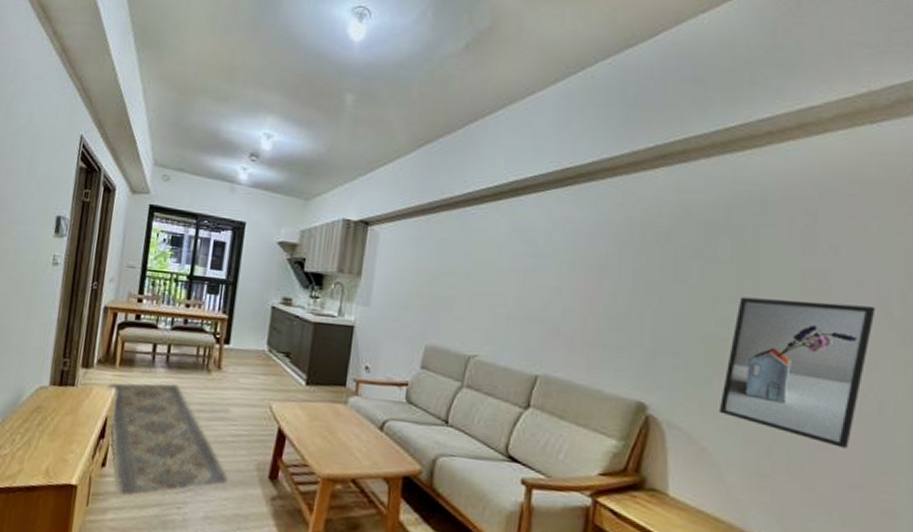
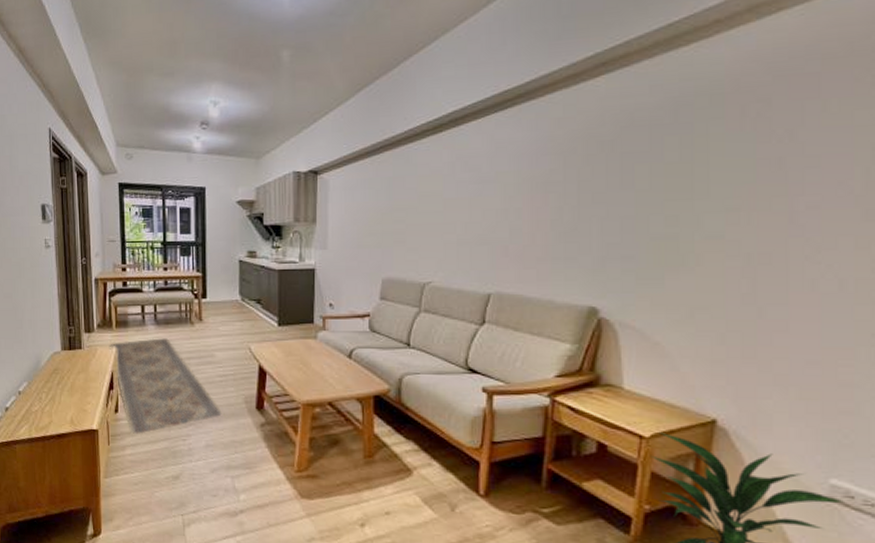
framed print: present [718,297,876,448] -> none [670,187,836,328]

